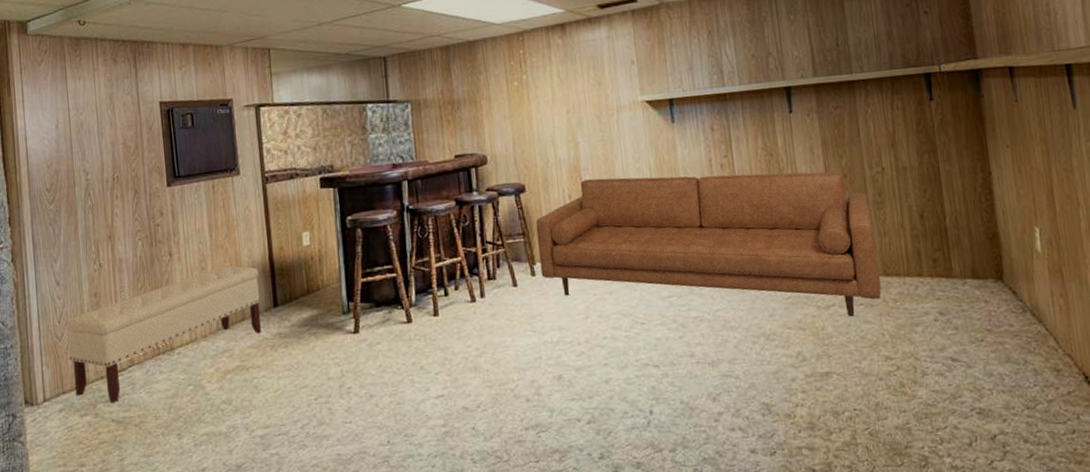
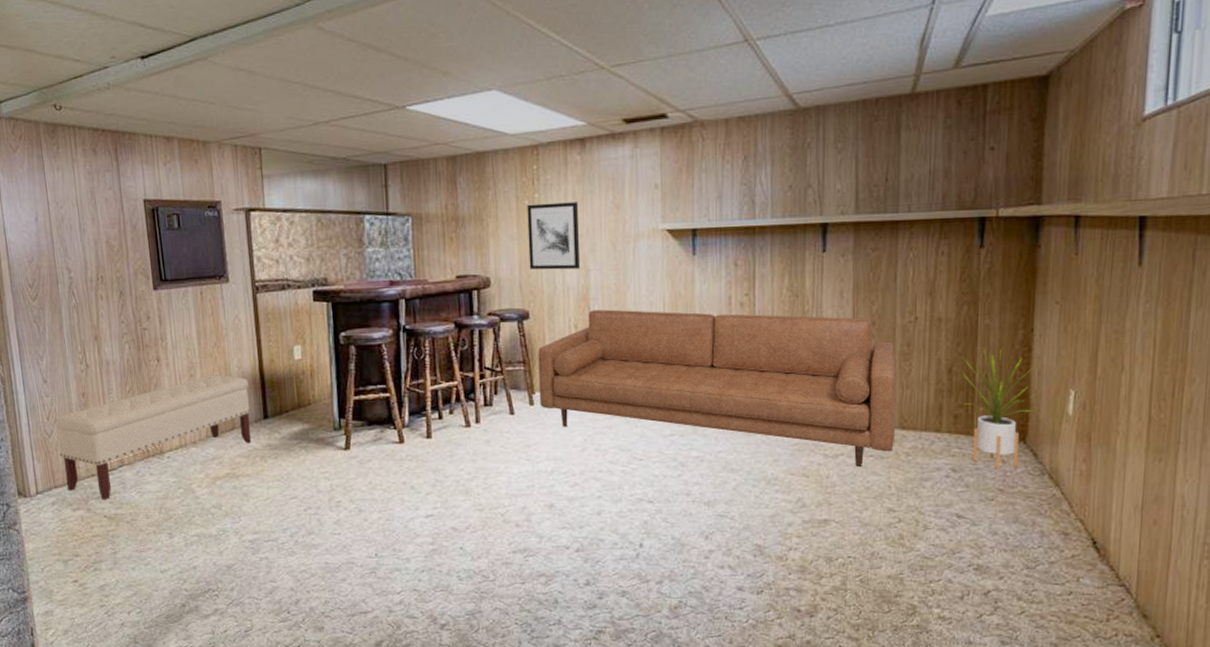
wall art: none [516,81,570,145] -> present [527,202,581,270]
house plant: none [931,192,1008,310] -> present [960,347,1040,470]

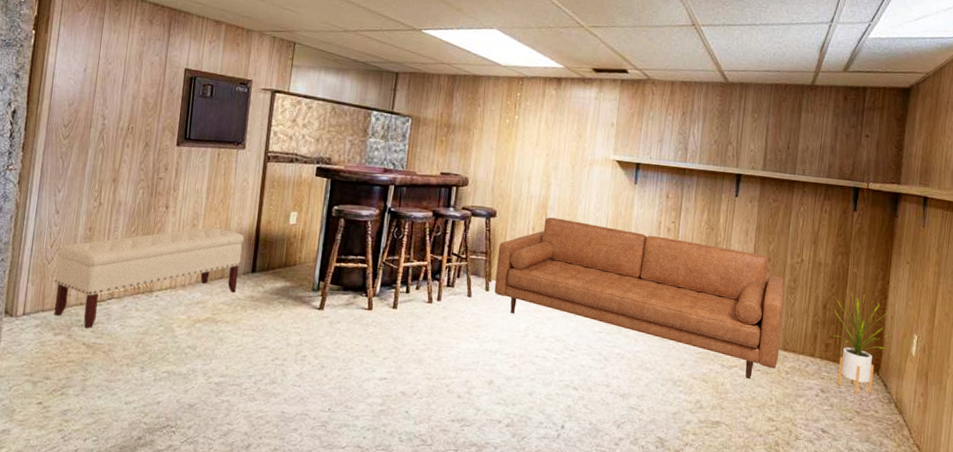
wall art: present [527,202,581,270] -> none [502,123,549,182]

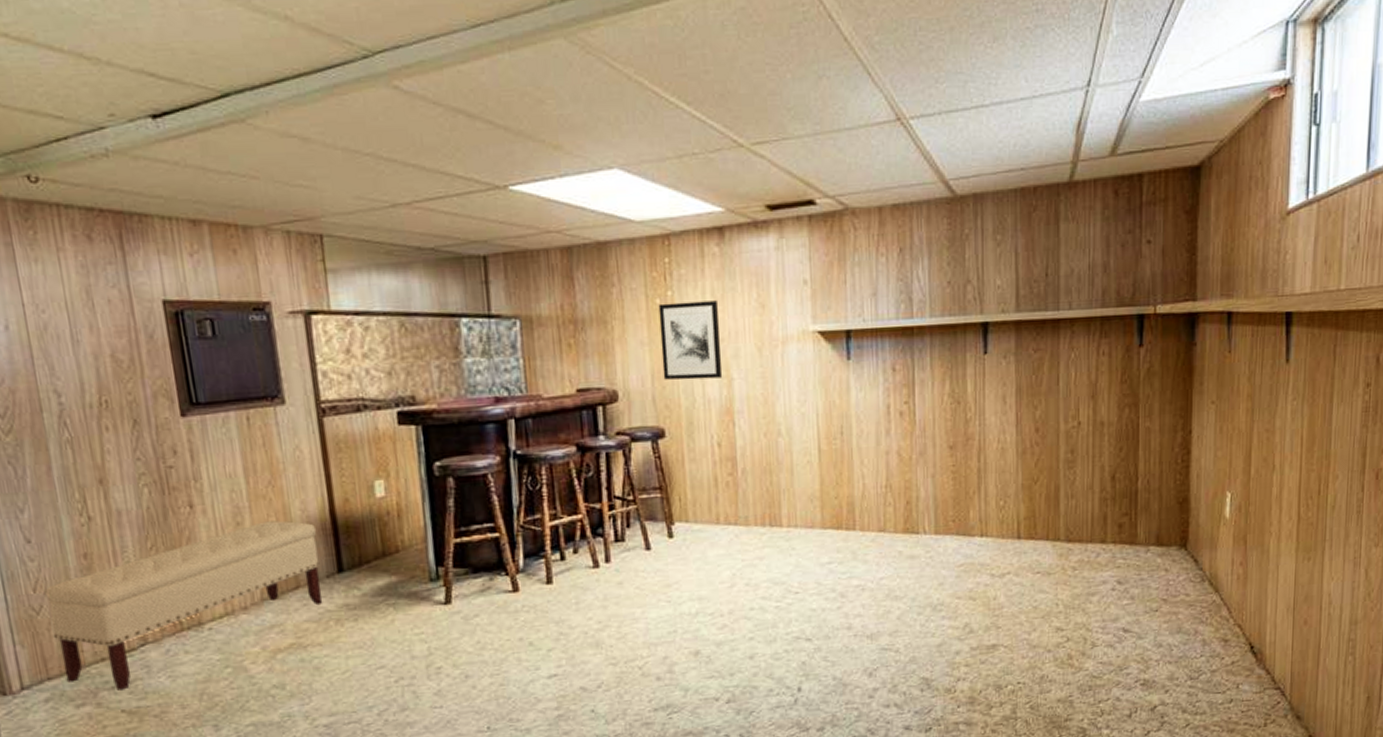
sofa: present [494,217,785,380] -> none [676,423,1062,586]
wall art: none [502,123,549,182] -> present [658,300,723,380]
house plant: present [832,291,892,395] -> none [1123,451,1199,579]

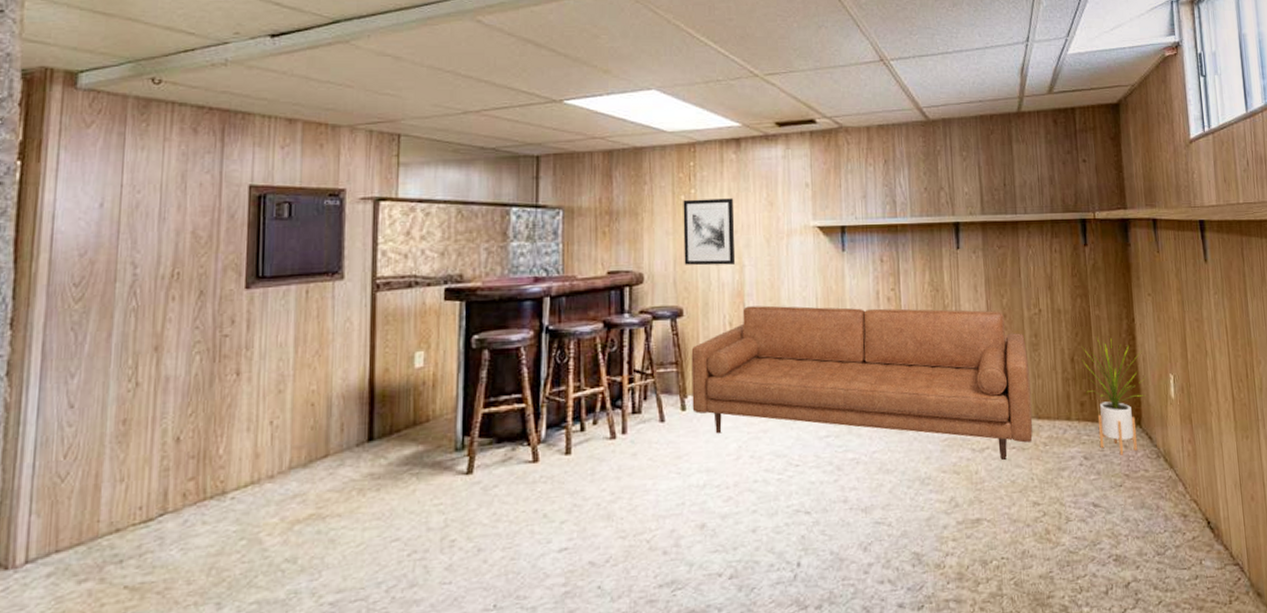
bench: present [45,520,323,691] -> none [72,389,354,564]
sofa: none [676,423,1062,586] -> present [691,305,1033,461]
house plant: none [1123,451,1199,579] -> present [1081,336,1147,455]

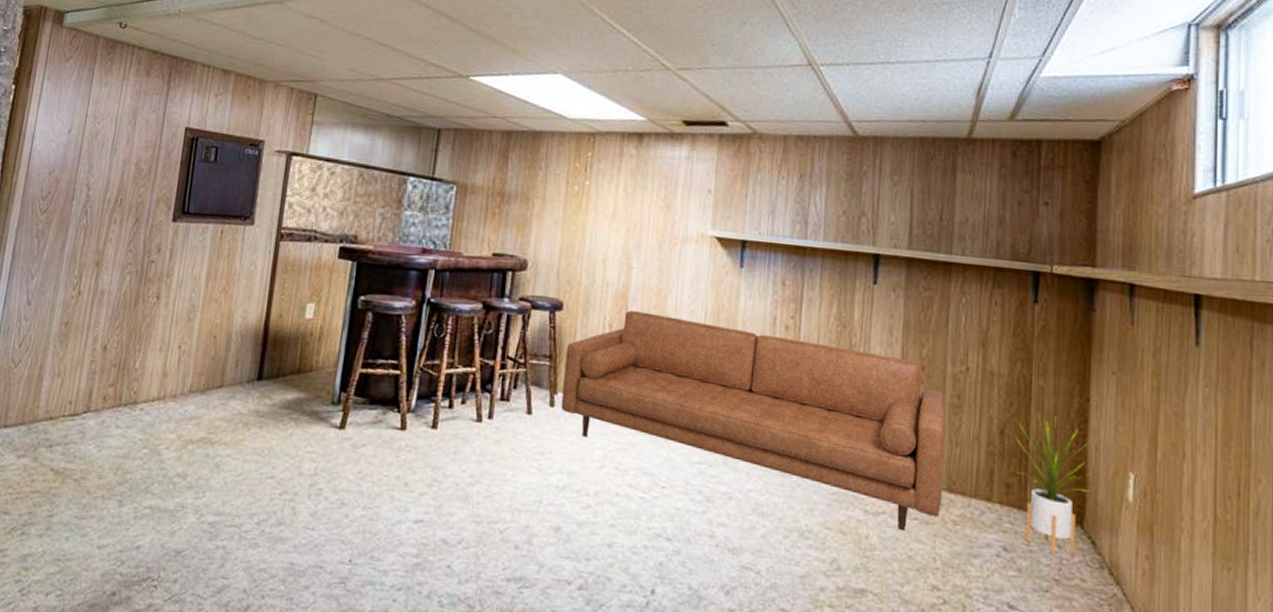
wall art: present [683,198,736,266] -> none [570,190,628,265]

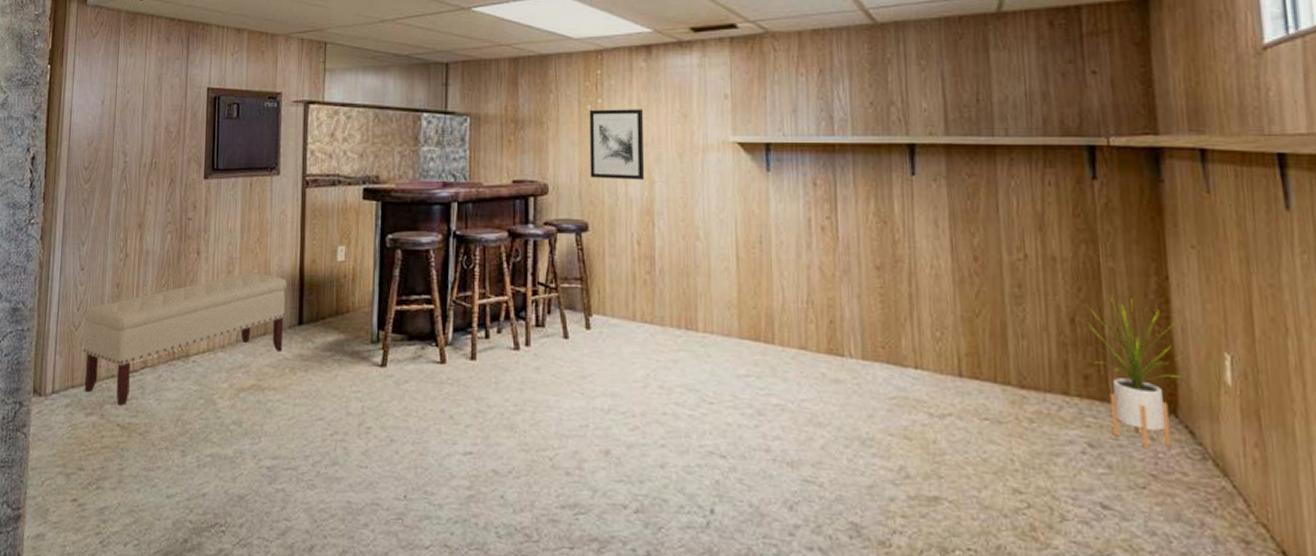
bench: none [18,322,250,450] -> present [83,272,288,406]
sofa: present [561,310,946,532] -> none [596,225,1014,433]
wall art: none [570,190,628,265] -> present [589,109,645,180]

